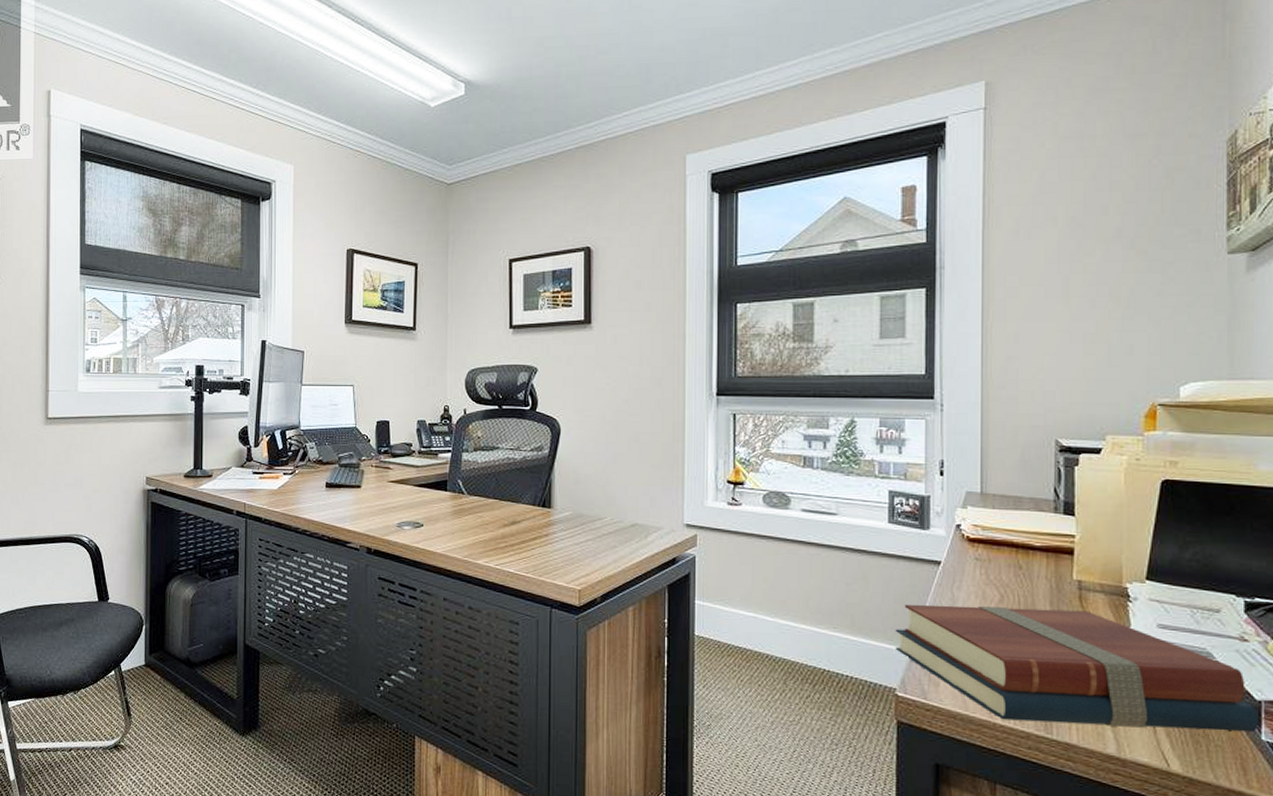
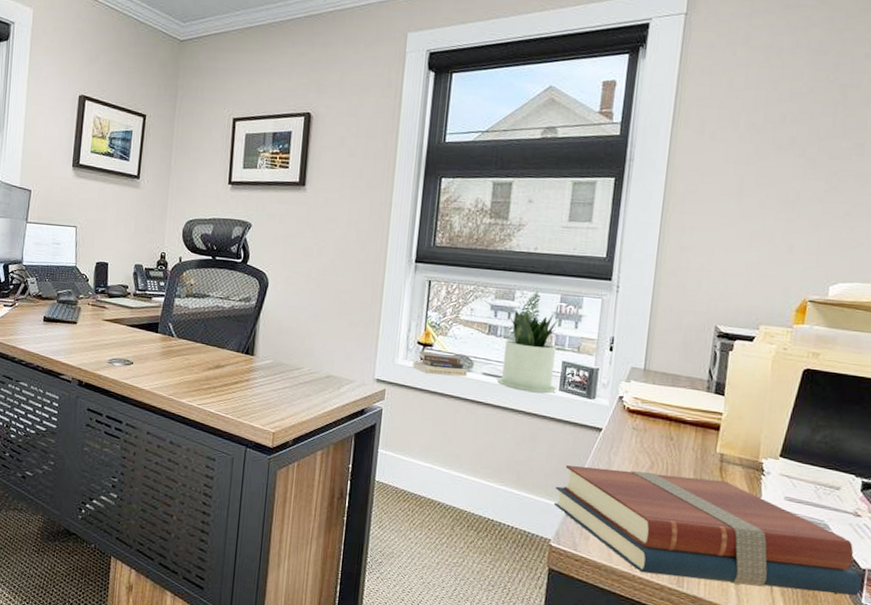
books: none [723,490,785,516] -> present [412,351,468,377]
planter: none [818,438,886,528] -> present [496,309,560,394]

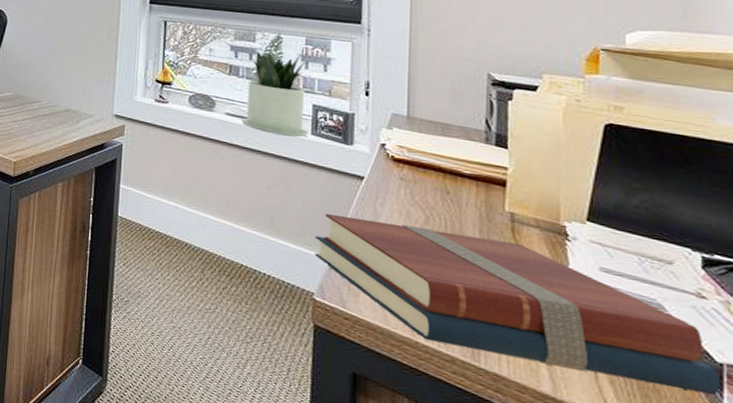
books: present [412,351,468,377] -> none [151,89,210,116]

